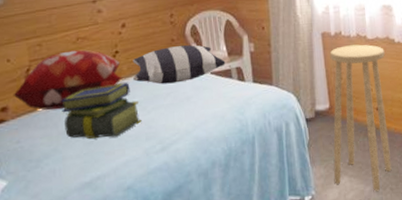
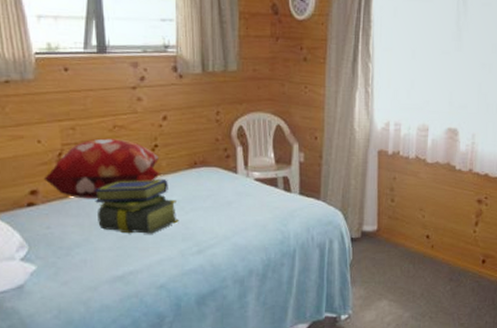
pillow: present [132,45,226,85] -> none [172,147,272,186]
stool: present [330,44,392,191] -> none [373,167,443,318]

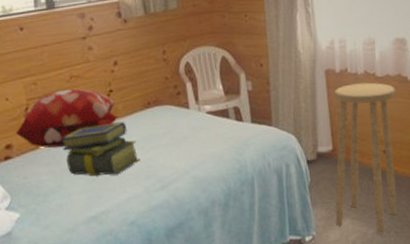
stool: none [373,167,443,318] -> present [334,82,397,234]

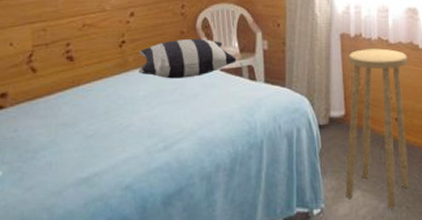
decorative pillow: present [15,88,119,148] -> none [13,37,128,99]
stack of books: present [60,122,141,177] -> none [61,75,145,133]
pillow: none [127,83,222,124] -> present [139,39,237,79]

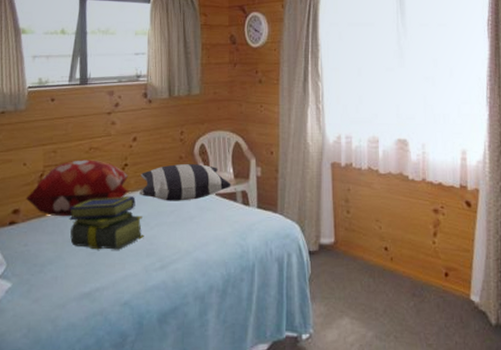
decorative pillow: none [13,37,128,99] -> present [25,160,130,217]
stack of books: none [61,75,145,133] -> present [68,196,144,250]
stool: present [345,48,409,209] -> none [334,178,397,338]

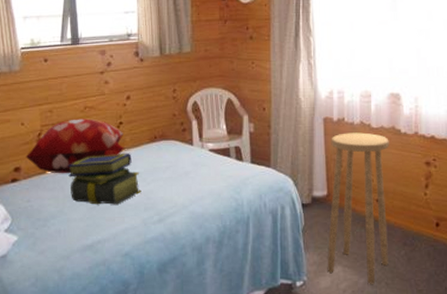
pillow: present [139,164,231,201] -> none [135,121,225,158]
stool: none [334,178,397,338] -> present [327,132,389,284]

